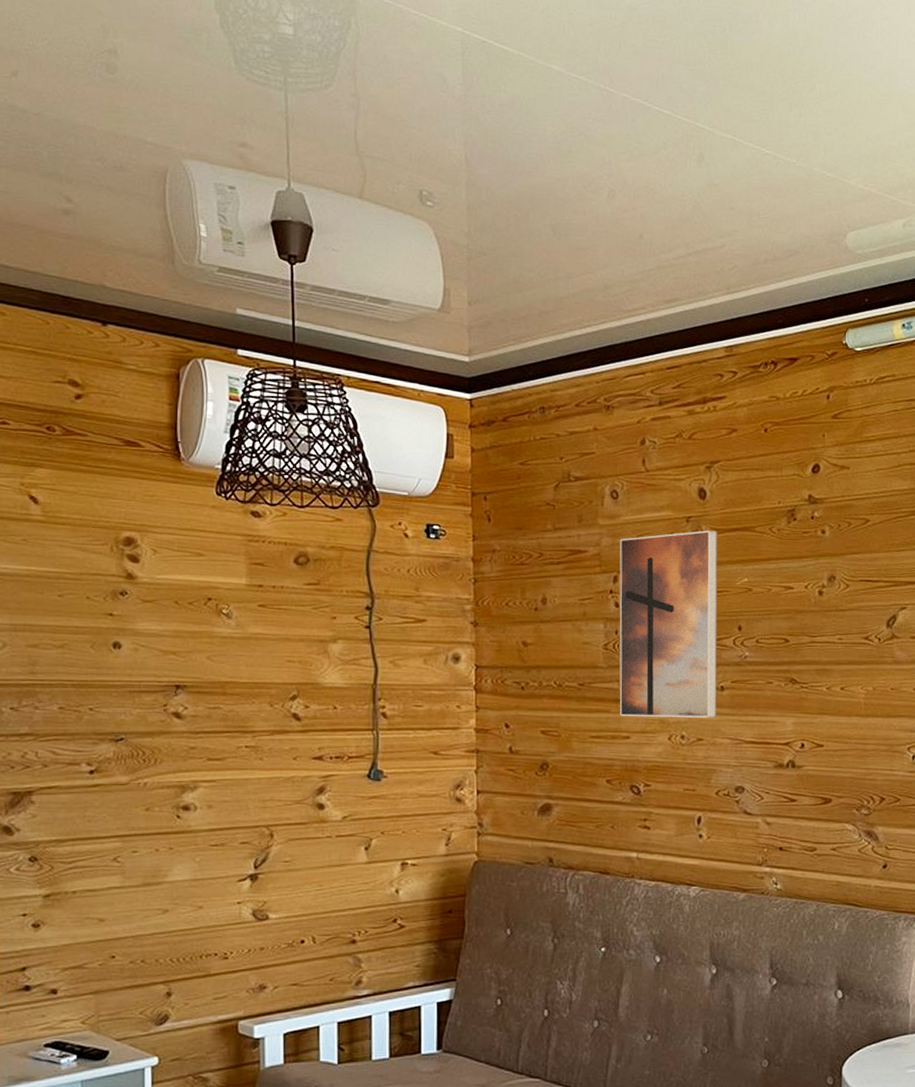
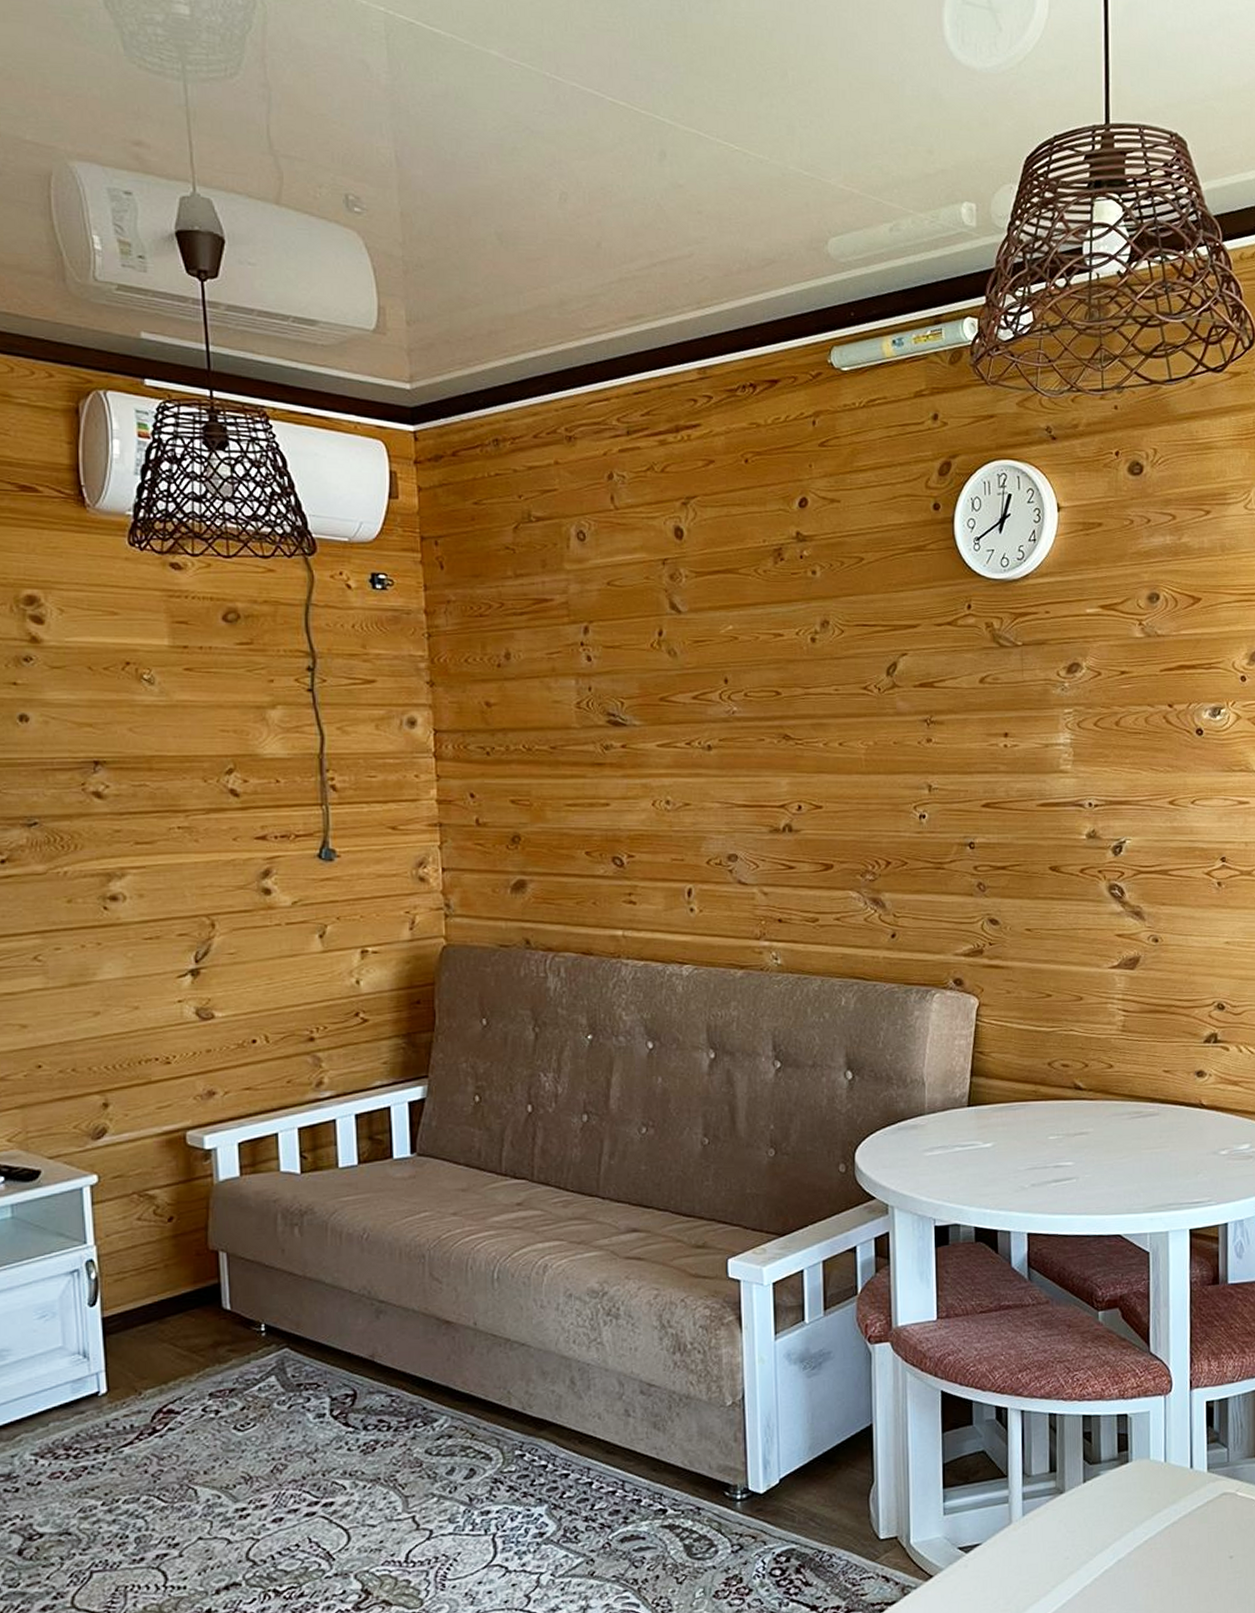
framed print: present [619,530,718,718] -> none [590,573,704,782]

